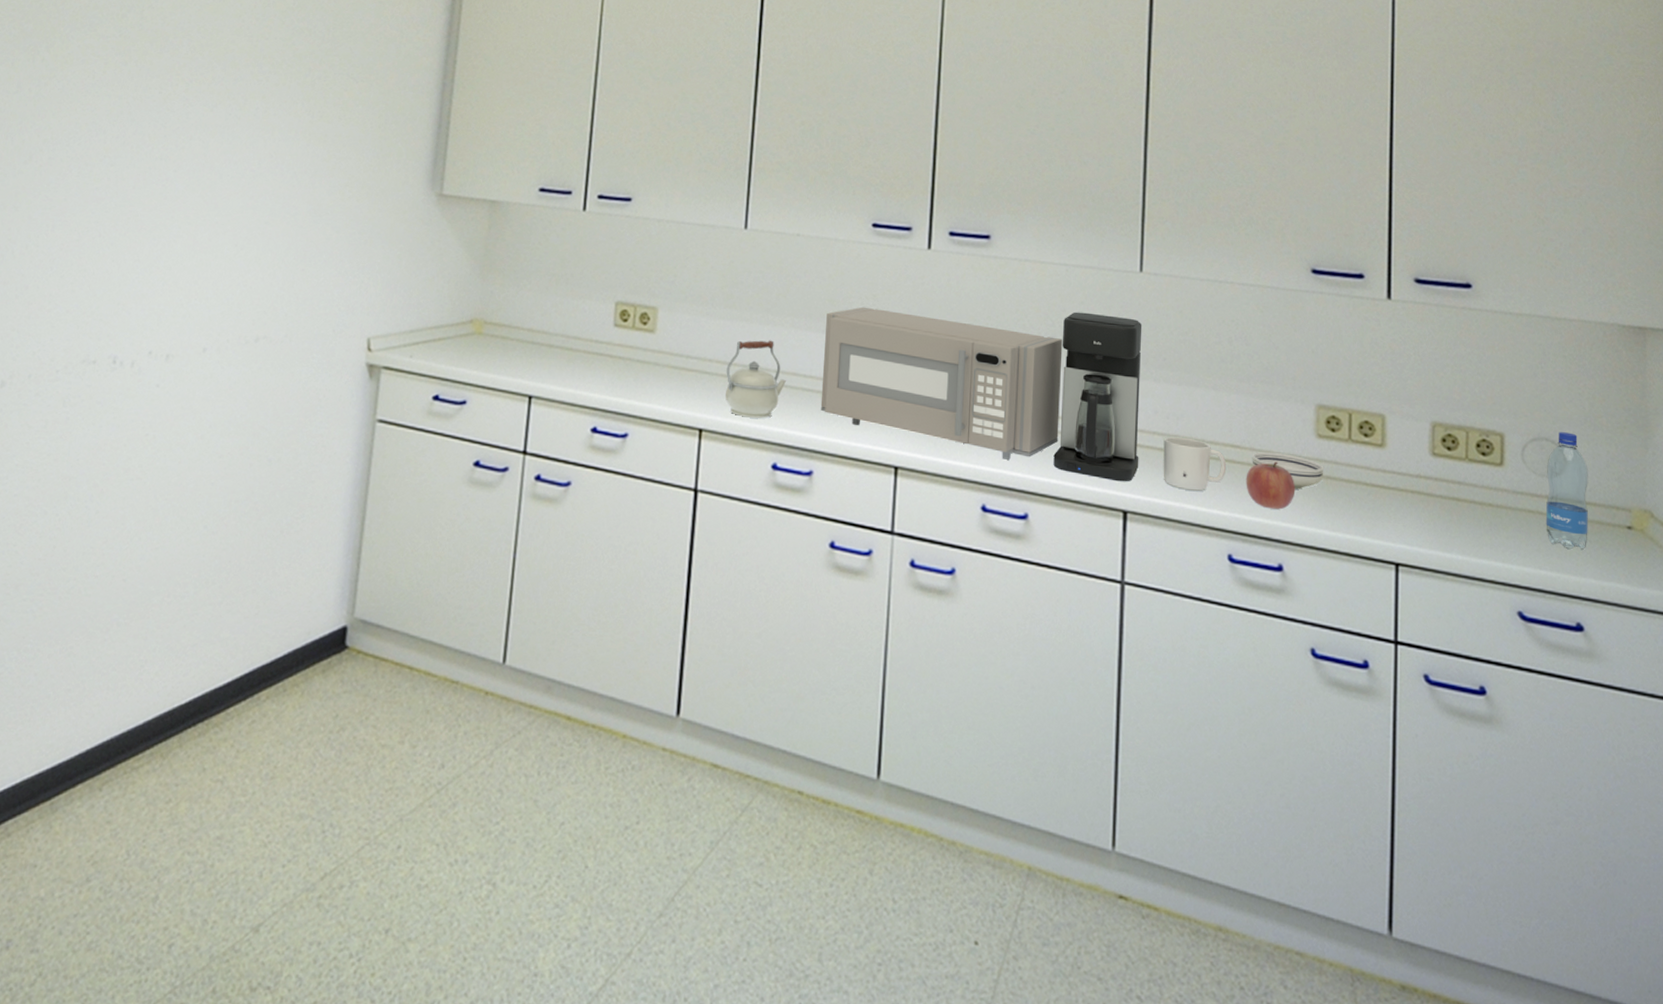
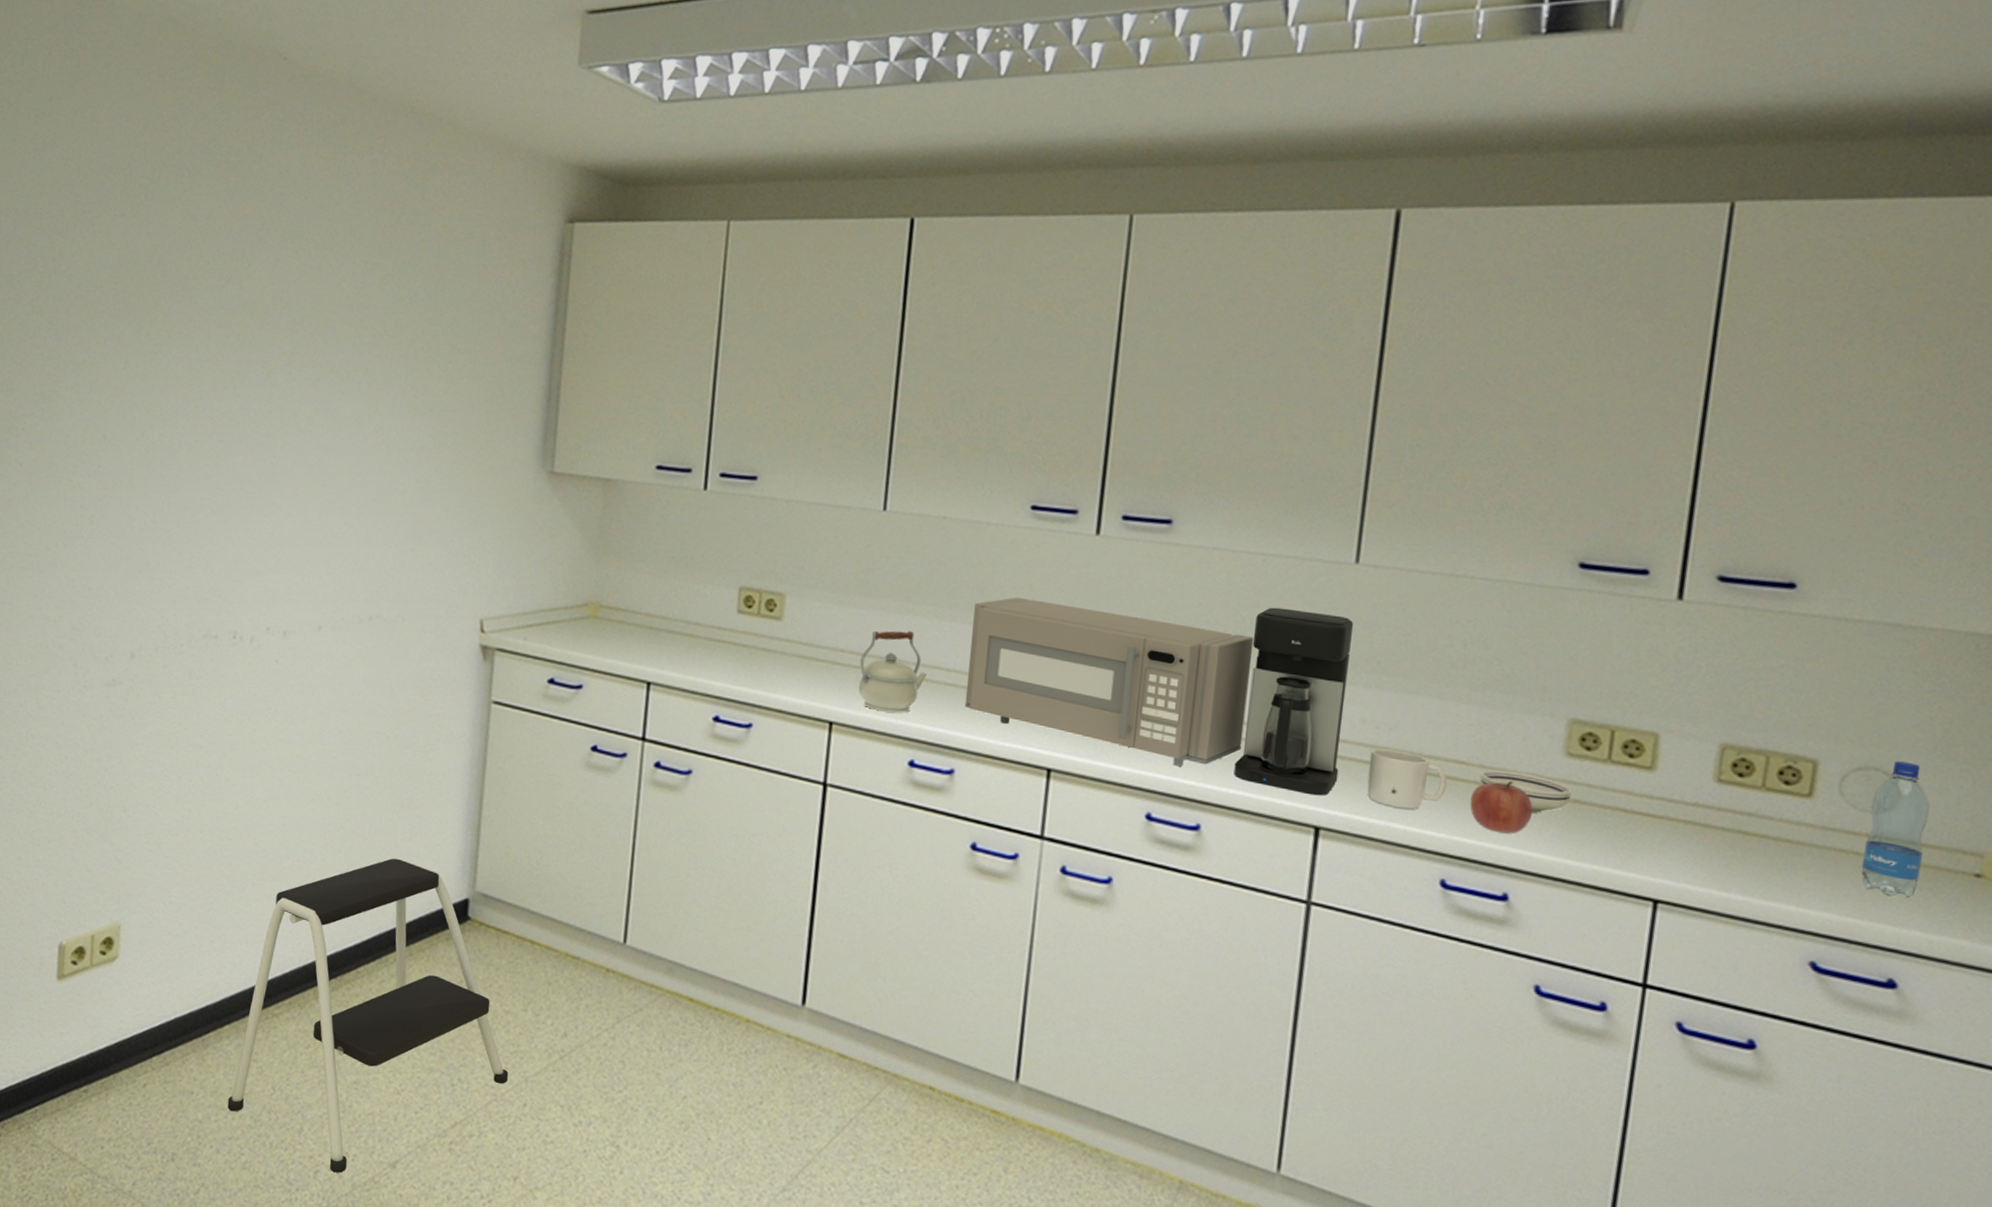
step stool: none [74,587,384,945] -> present [227,858,509,1173]

